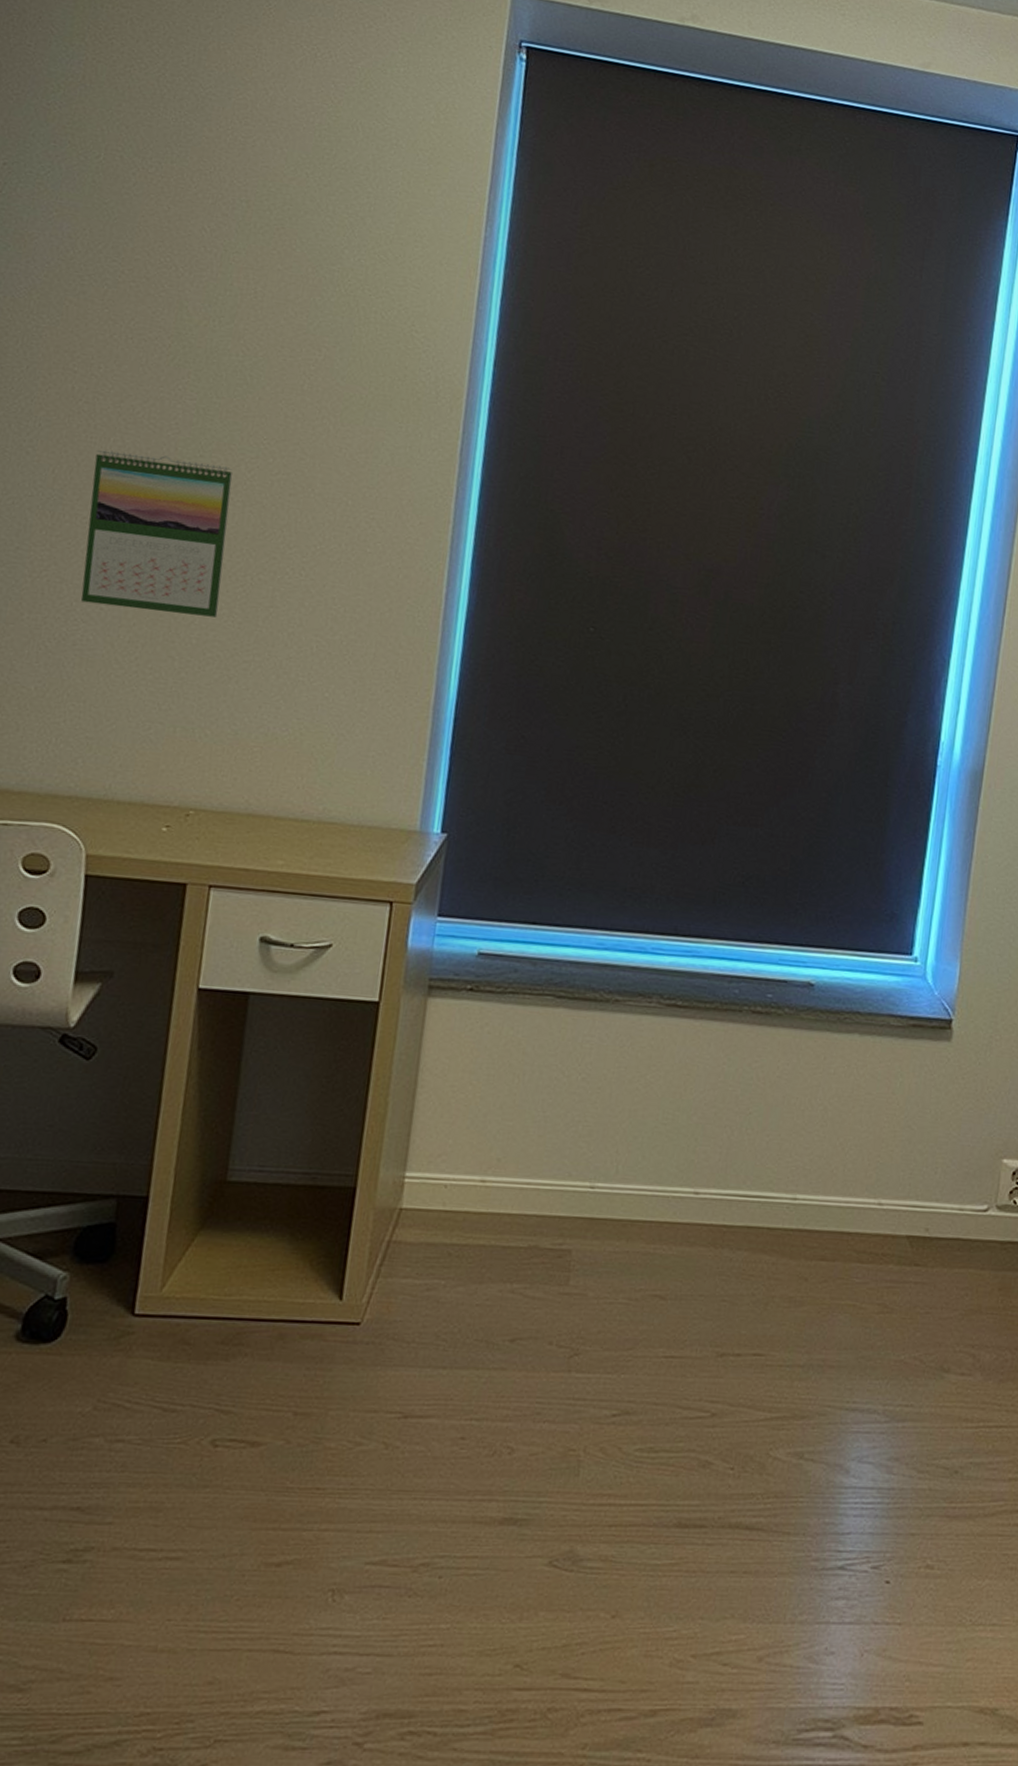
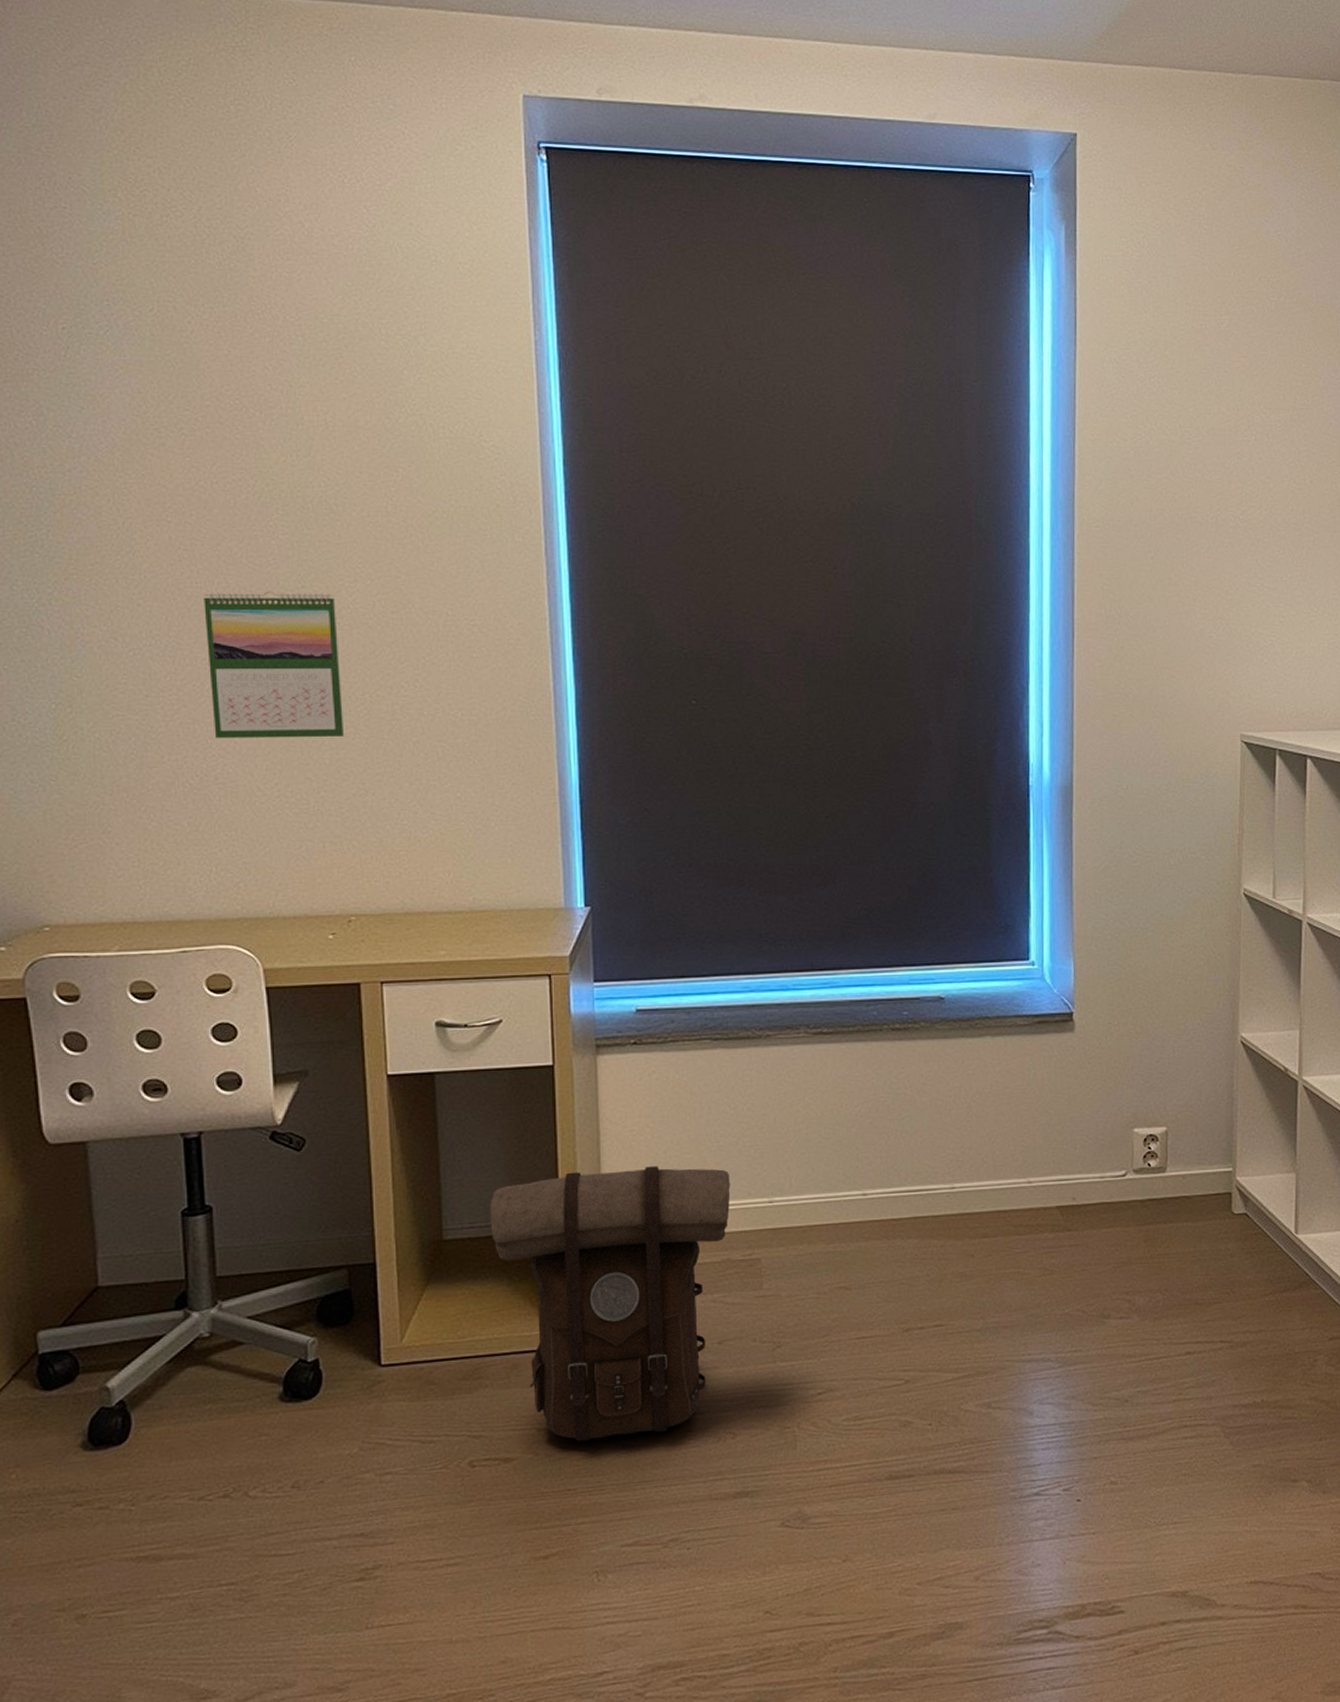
backpack: none [280,1123,552,1436] -> present [490,1166,731,1442]

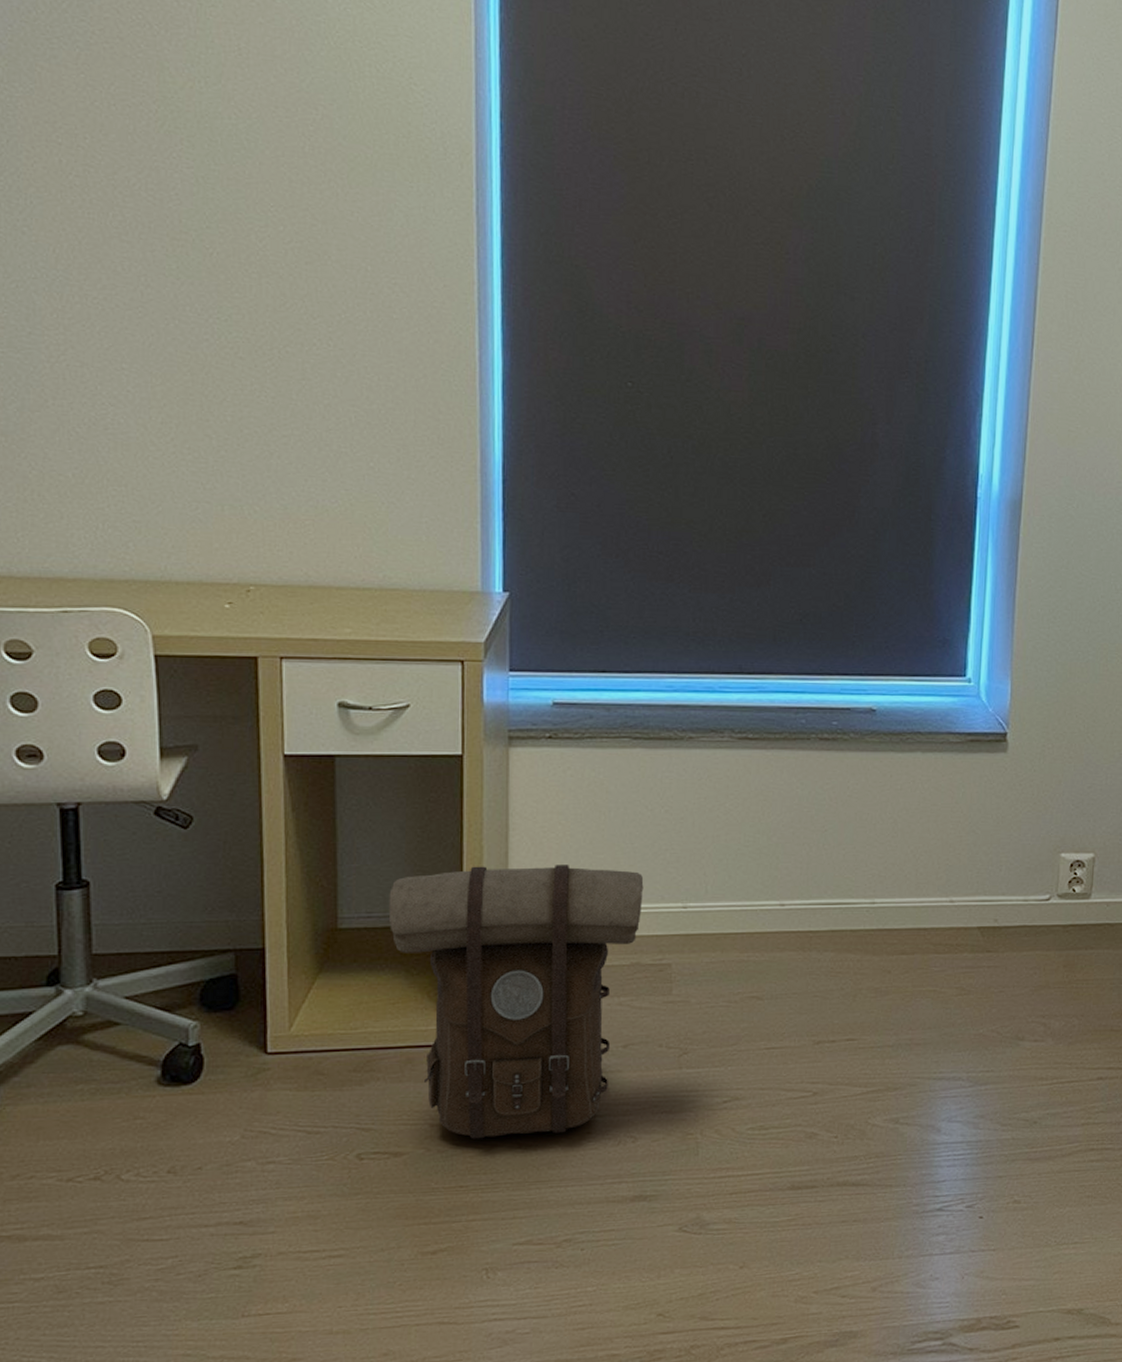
calendar: present [204,591,345,739] -> none [96,226,249,393]

